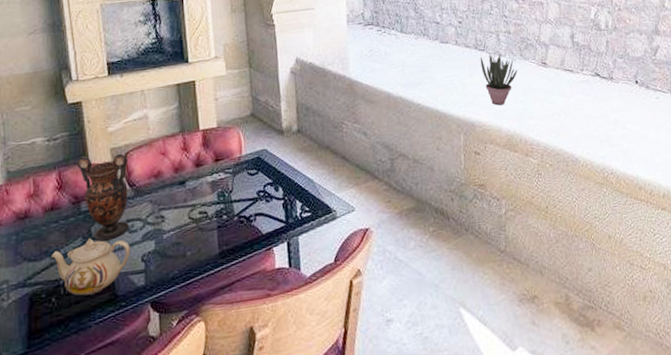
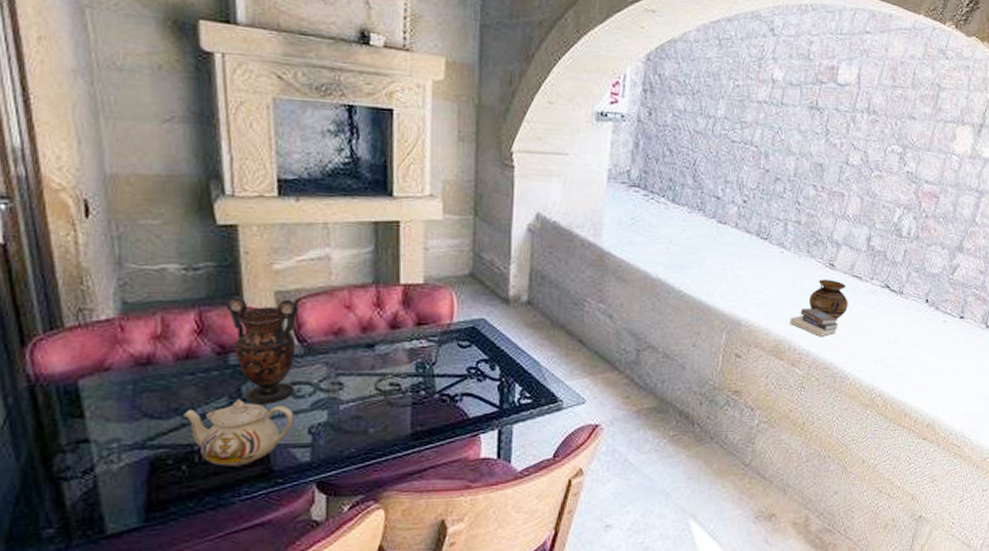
potted plant: present [479,53,518,106] -> none [760,244,801,306]
books: none [517,102,561,128] -> present [790,307,838,337]
ceramic pot: none [529,76,566,110] -> present [808,279,848,319]

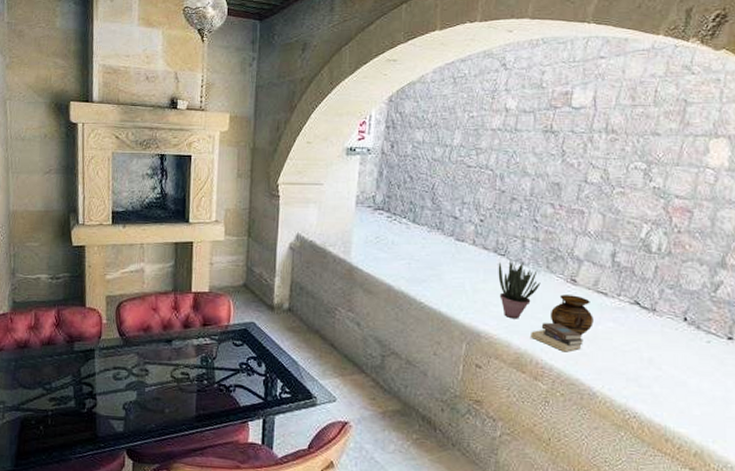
teapot: present [182,400,294,467] -> none [42,378,114,430]
vase: present [226,296,298,404] -> none [75,299,121,383]
potted plant: none [760,244,801,306] -> present [498,260,541,319]

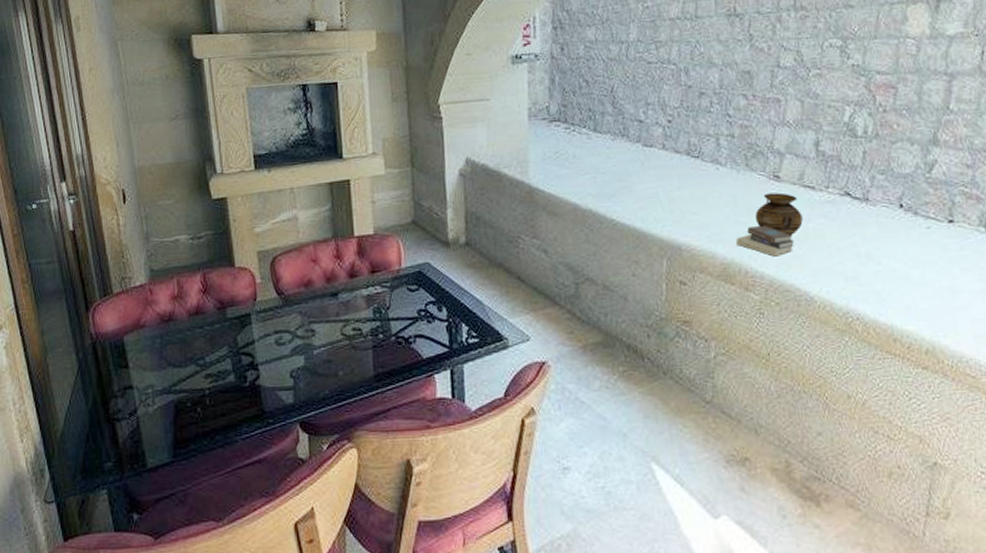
potted plant: present [498,260,541,319] -> none [692,161,741,227]

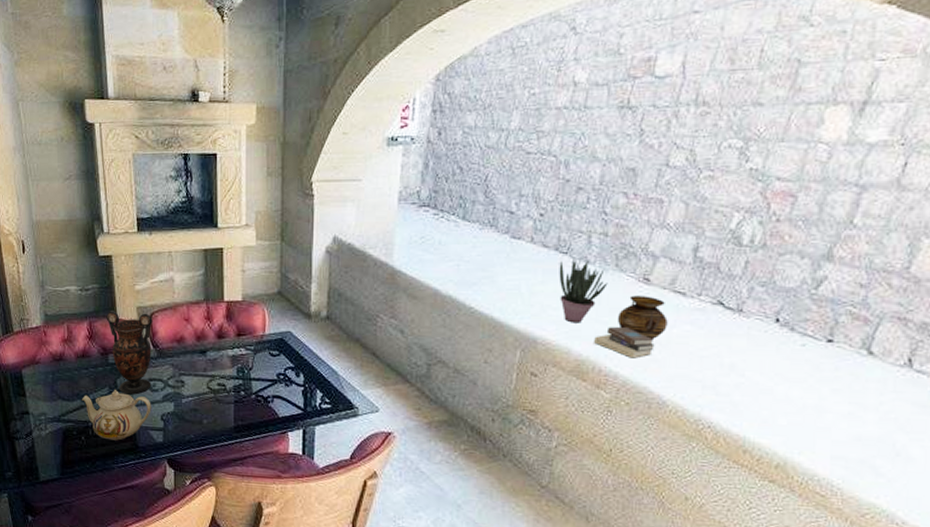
teapot: none [195,348,279,409] -> present [81,390,151,441]
vase: none [222,257,277,352] -> present [106,311,153,395]
potted plant: none [692,161,741,227] -> present [559,258,608,323]

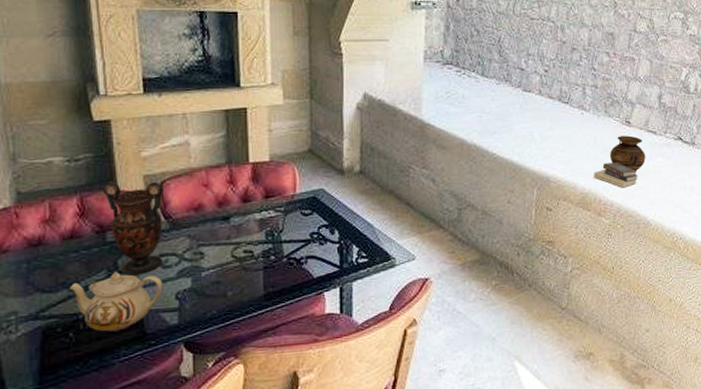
potted plant: present [559,258,608,323] -> none [562,107,600,162]

